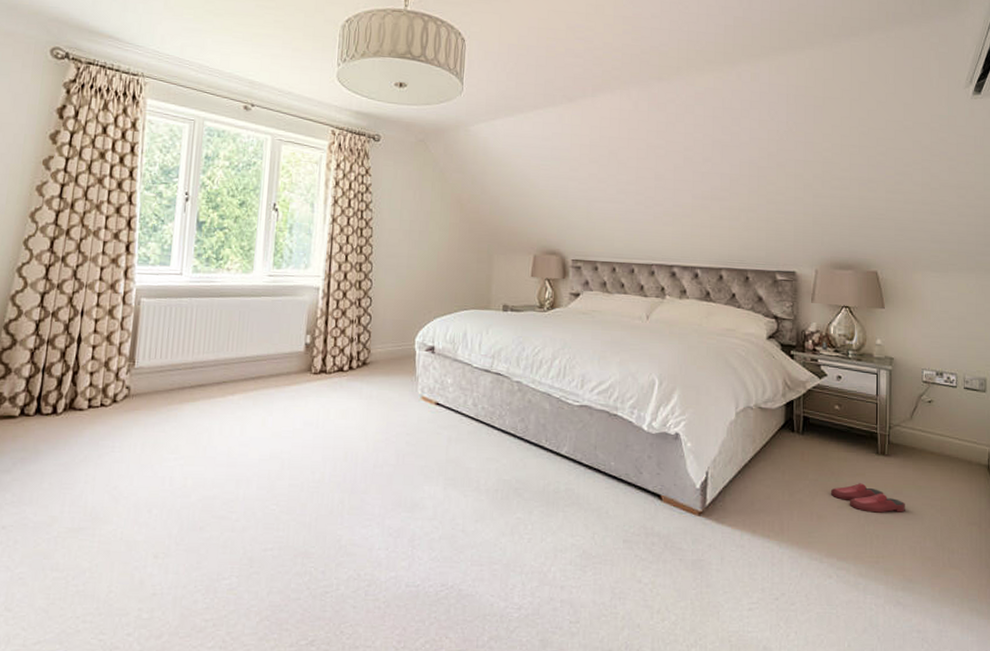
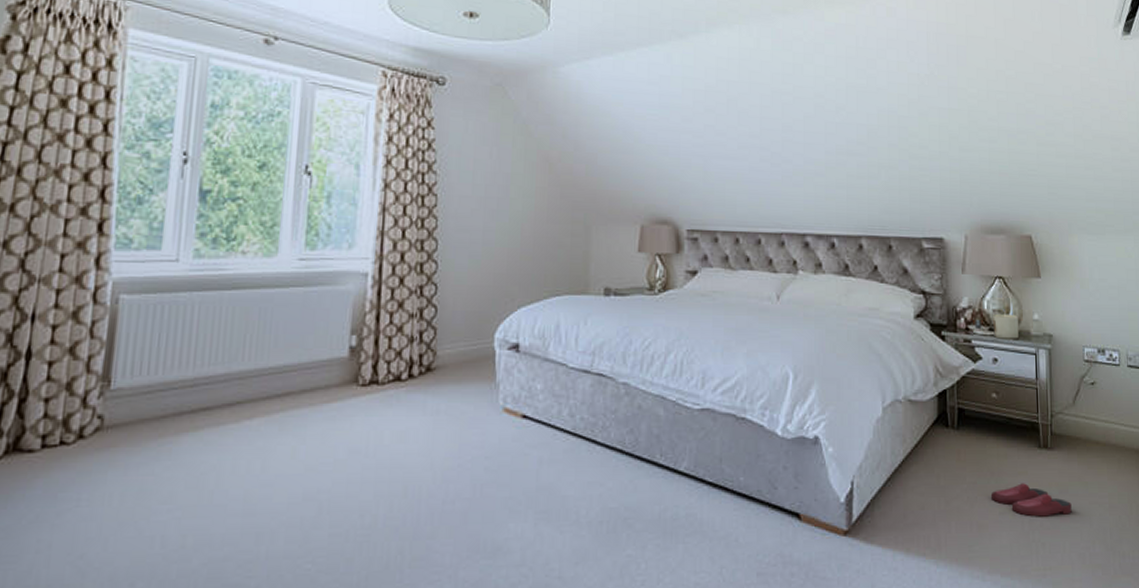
candle: none [838,337,862,361] -> present [993,313,1019,341]

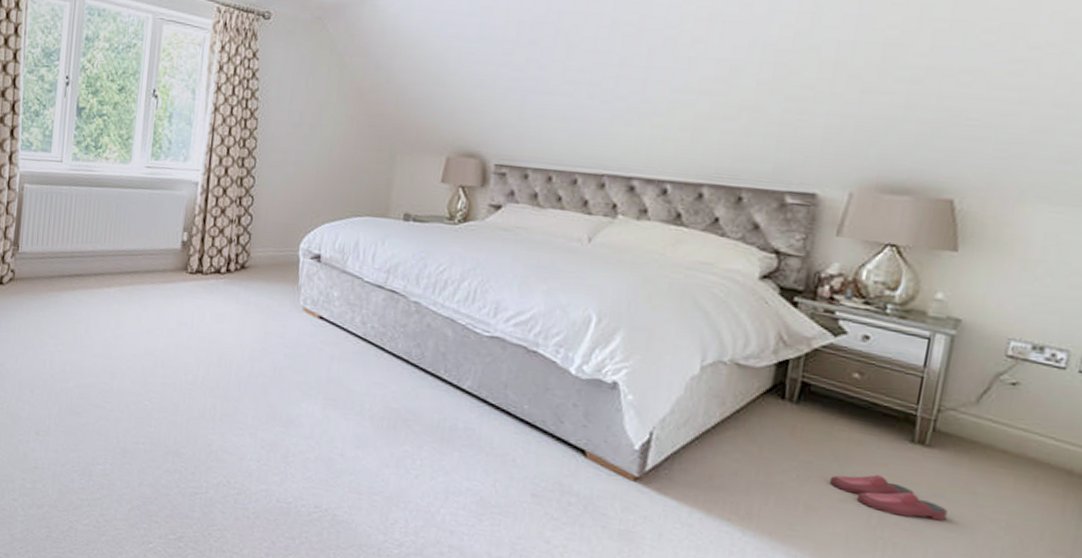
candle: present [993,313,1019,341] -> none [870,286,911,319]

